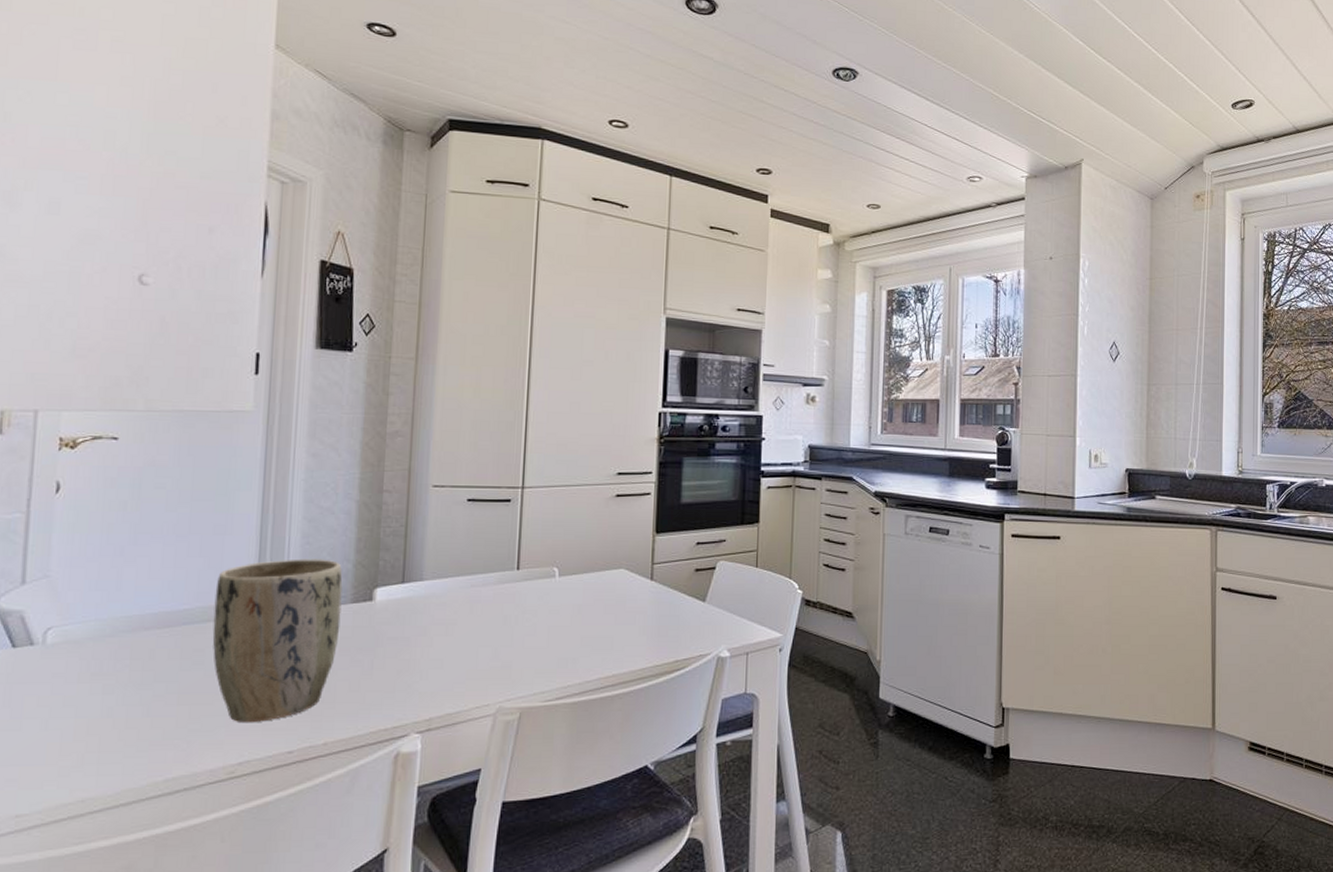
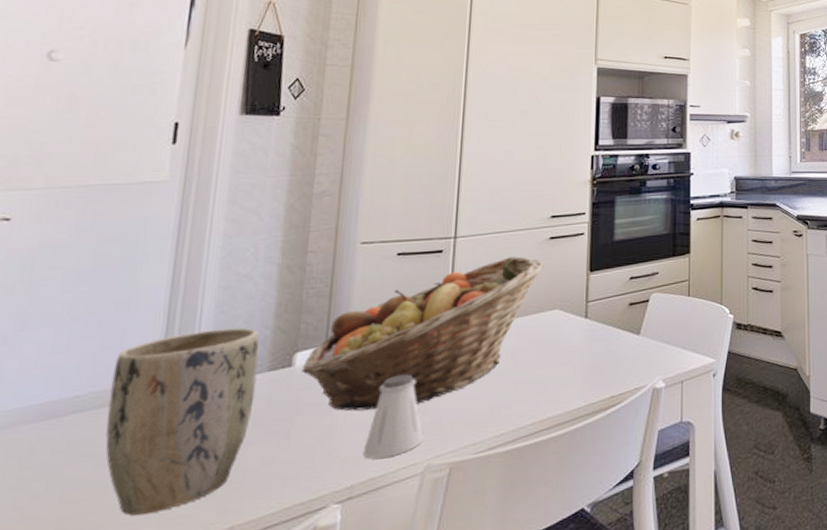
fruit basket: none [381,512,611,649] -> present [301,256,545,411]
saltshaker: none [439,619,494,696] -> present [362,374,423,459]

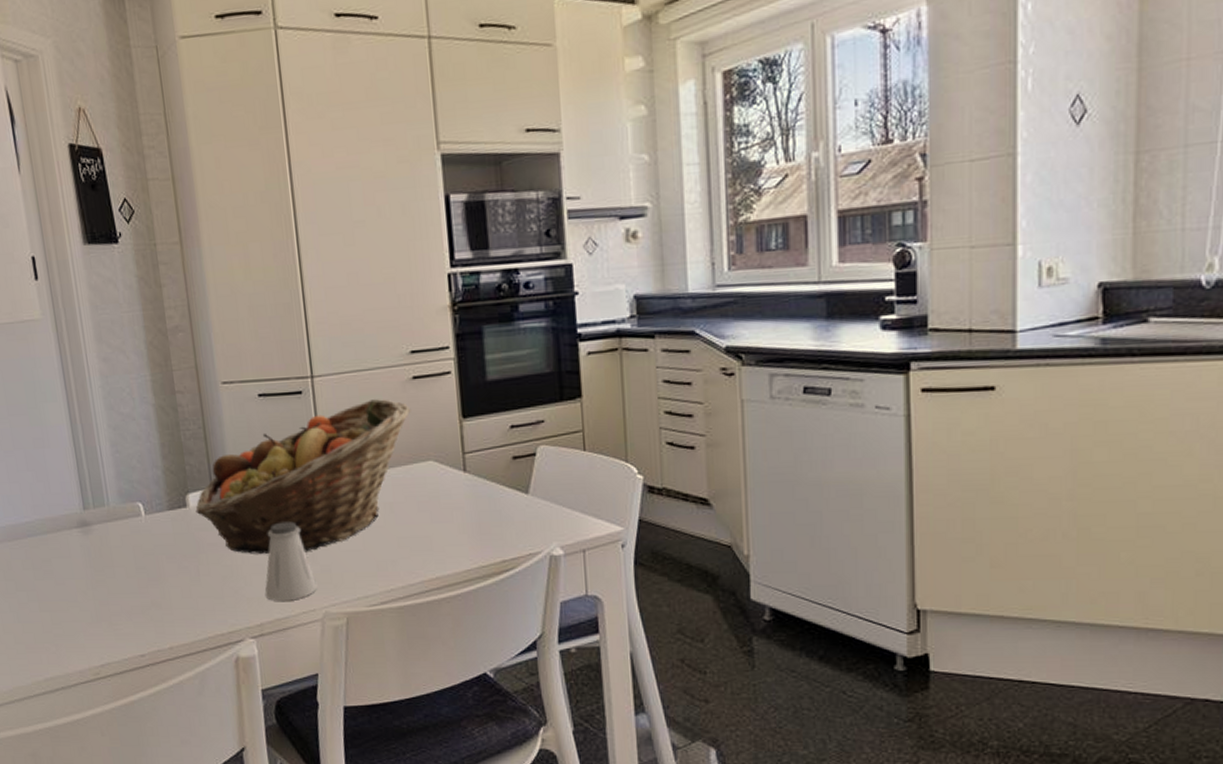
plant pot: present [105,327,260,516] -> none [47,467,164,627]

